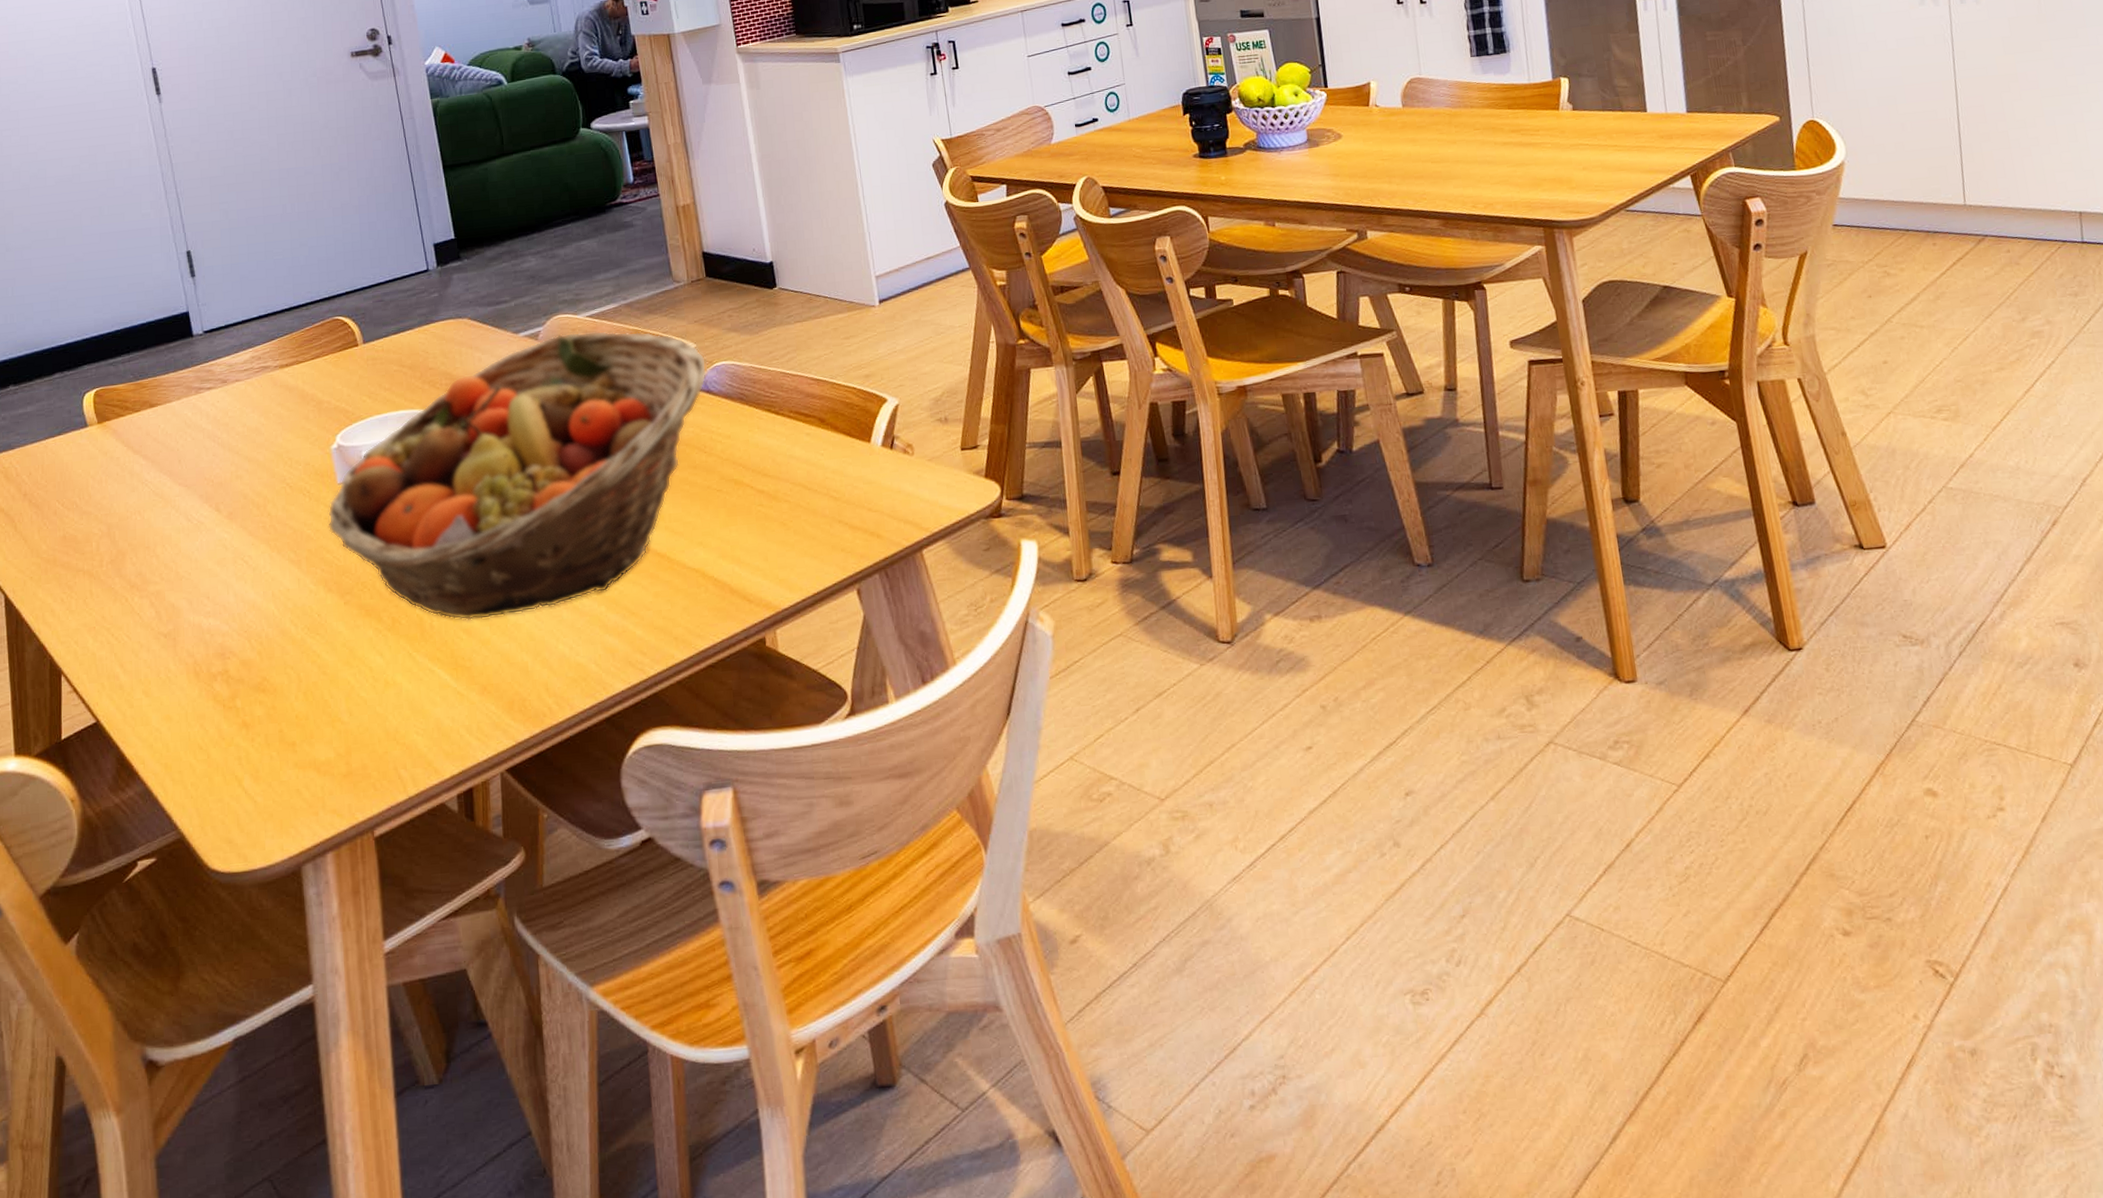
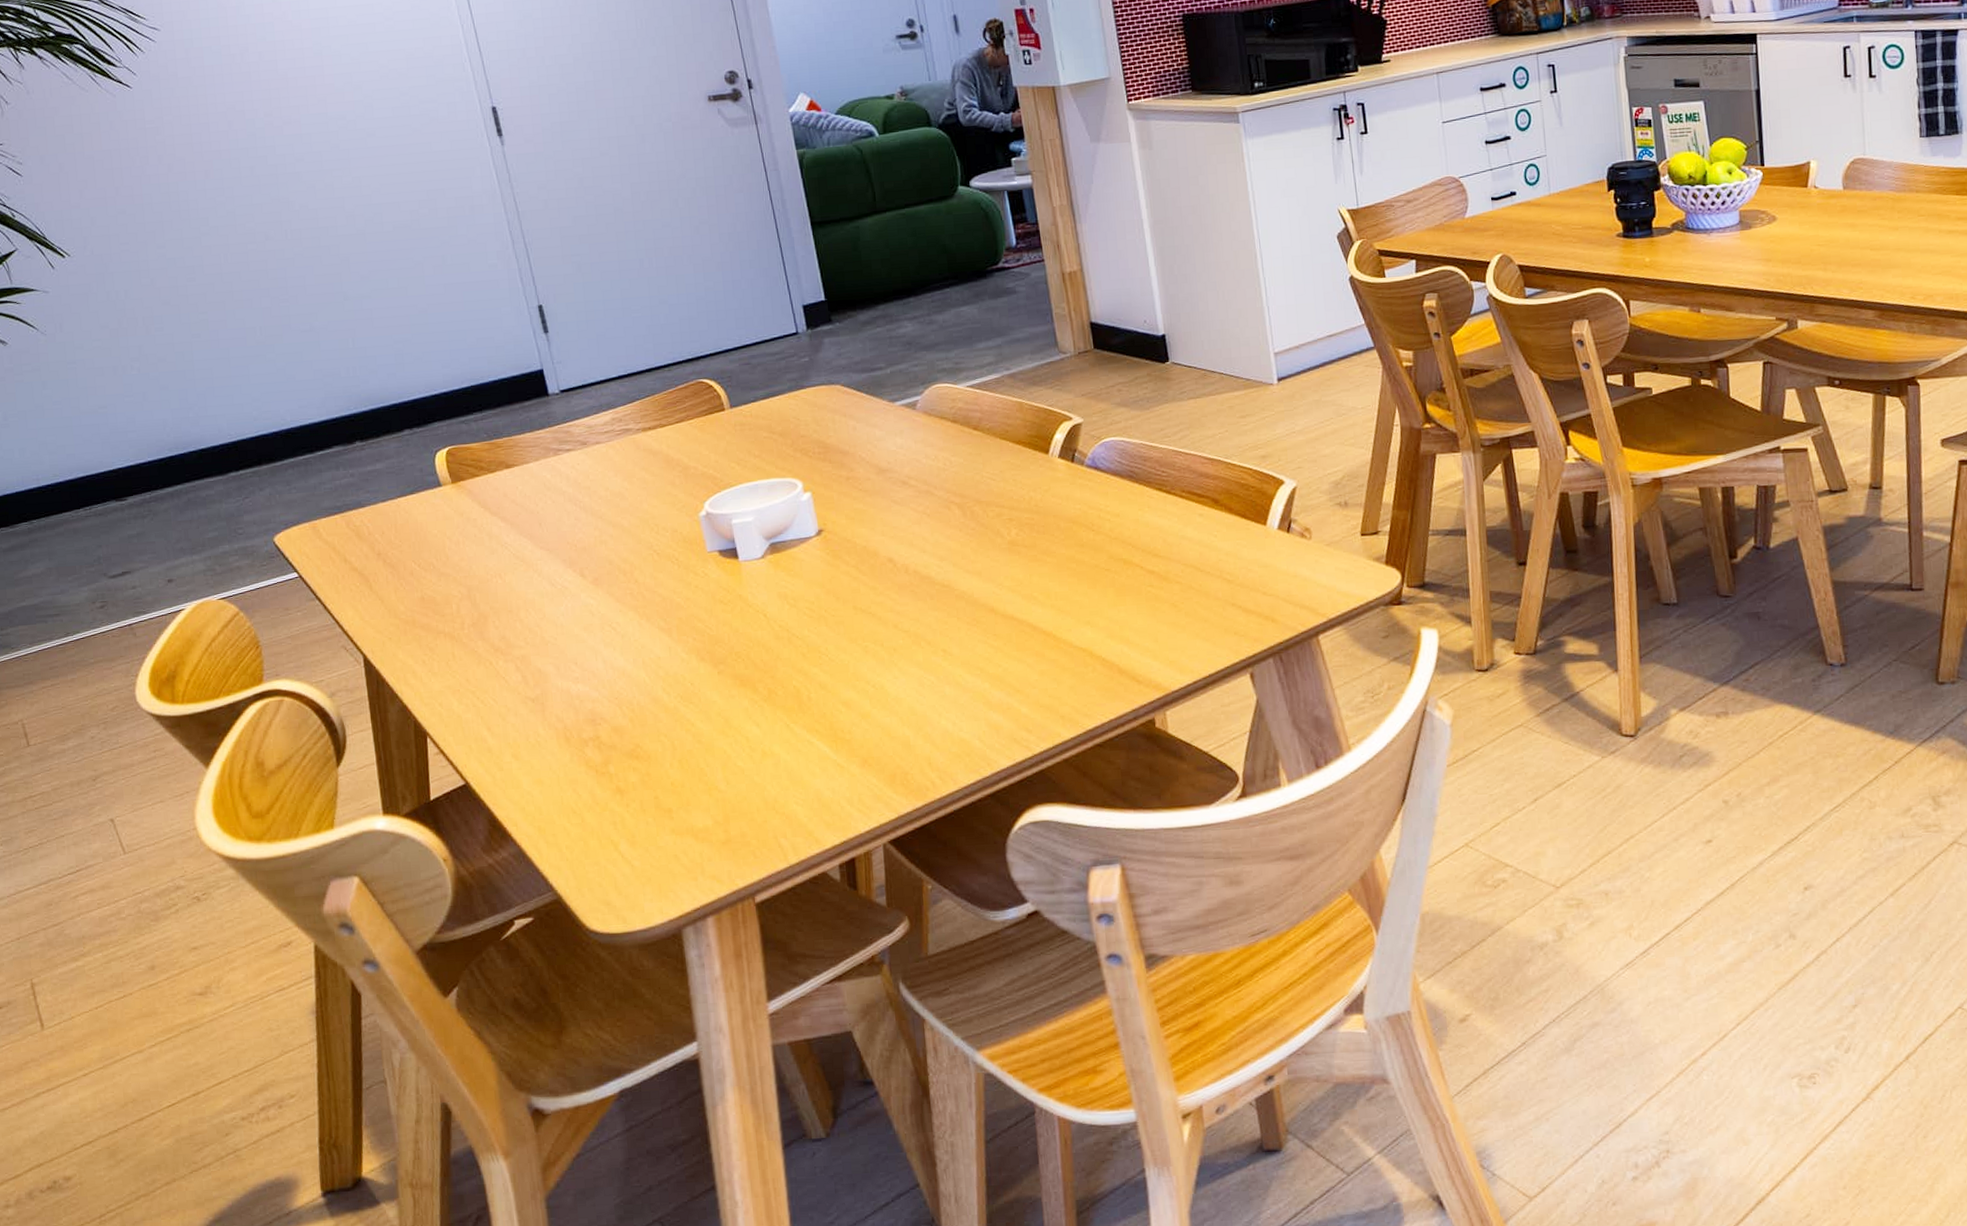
fruit basket: present [327,330,707,620] -> none [698,401,1095,693]

